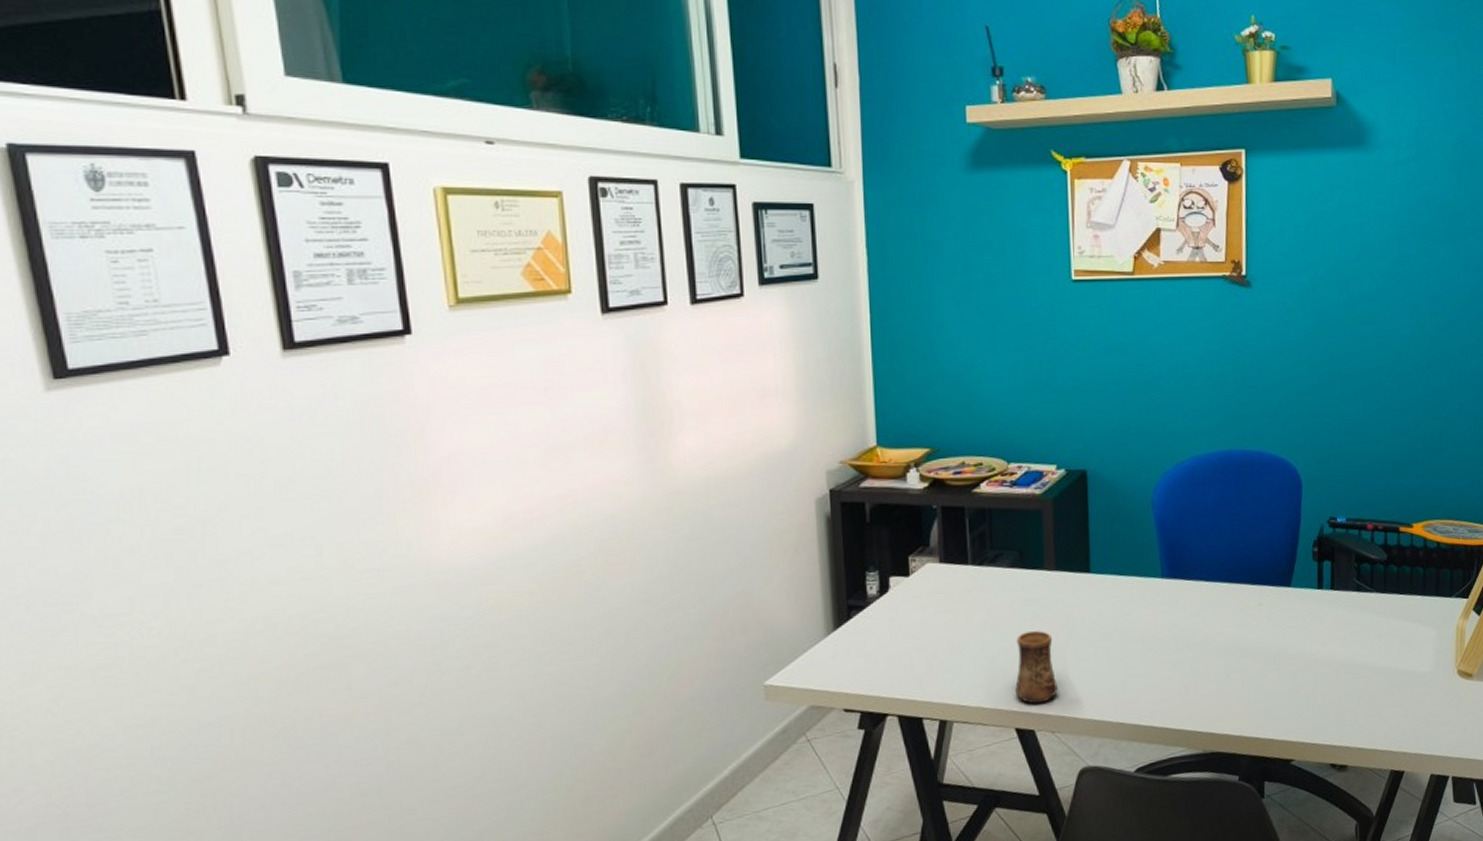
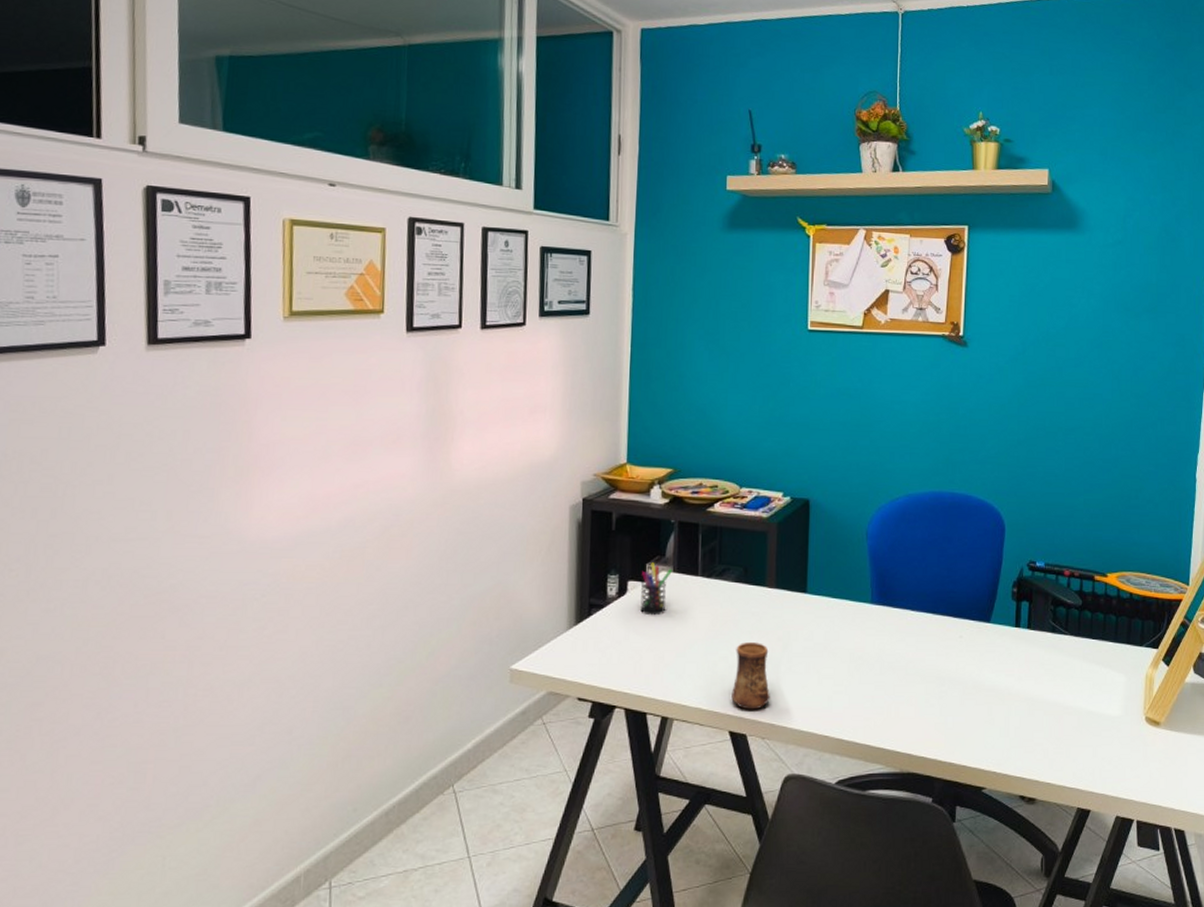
pen holder: none [905,554,938,613] -> present [640,562,672,616]

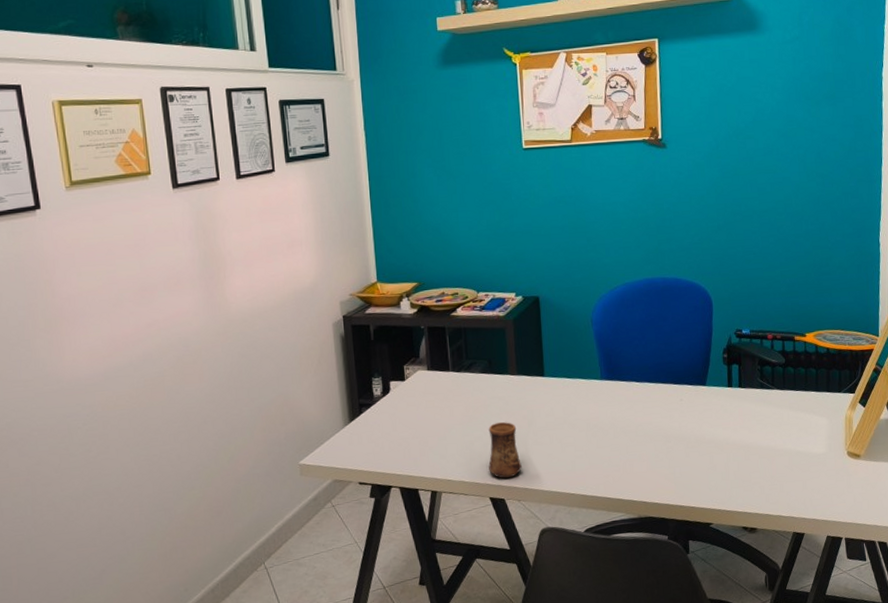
pen holder: present [640,562,672,616] -> none [401,364,427,409]

